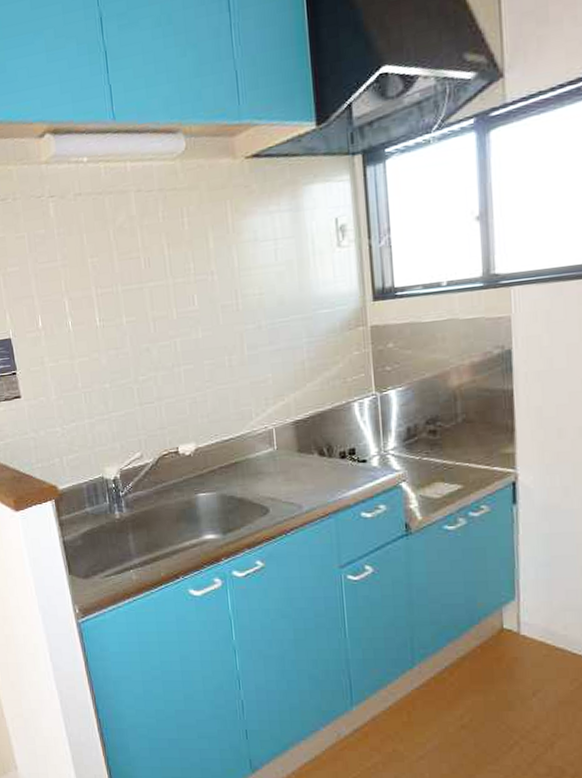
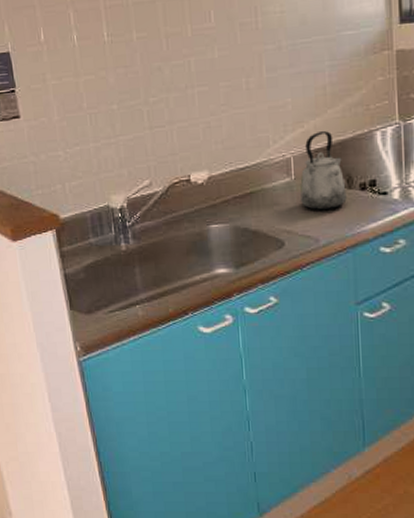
kettle: none [282,403,328,478] -> present [300,131,347,210]

